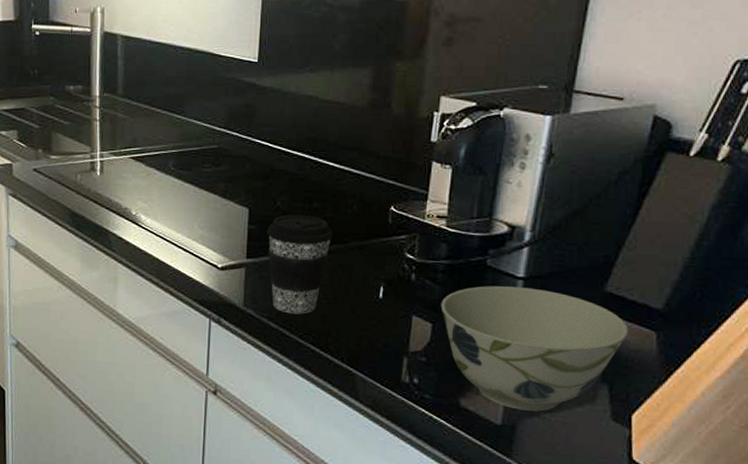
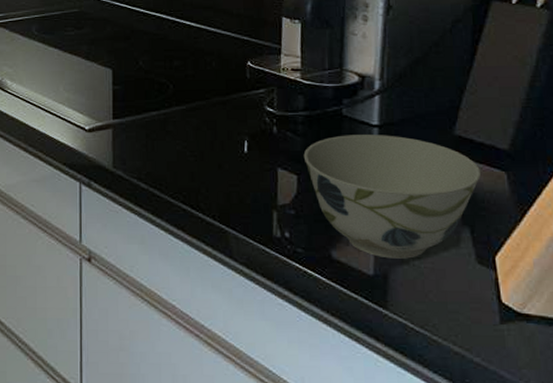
coffee cup: present [267,214,333,314] -> none [131,73,195,173]

